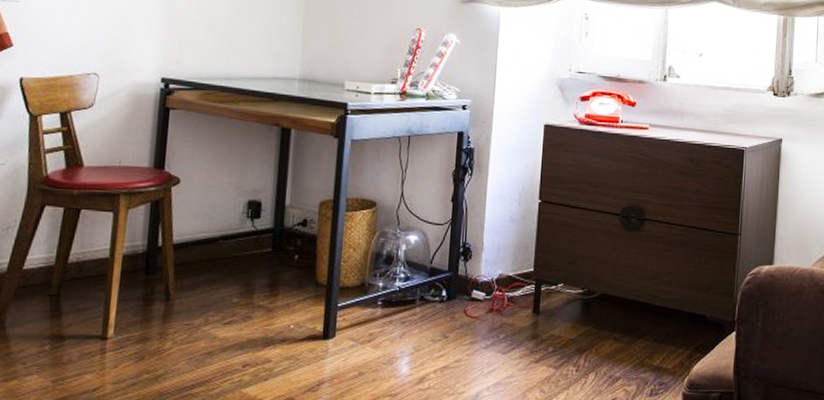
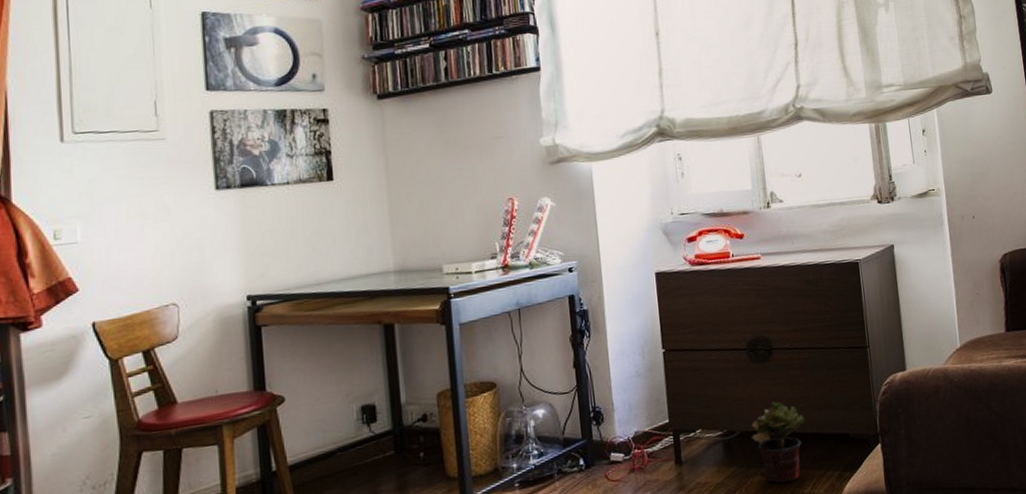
potted plant: none [609,271,666,351] -> present [750,402,805,484]

